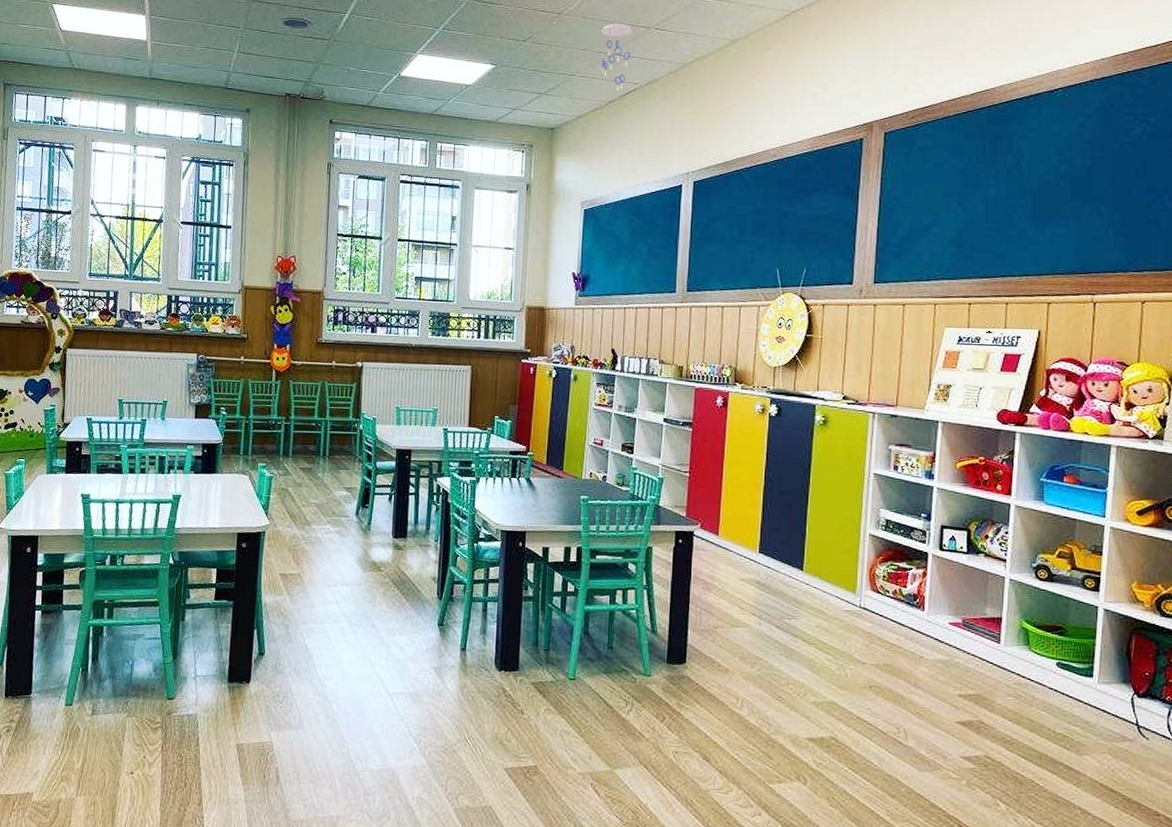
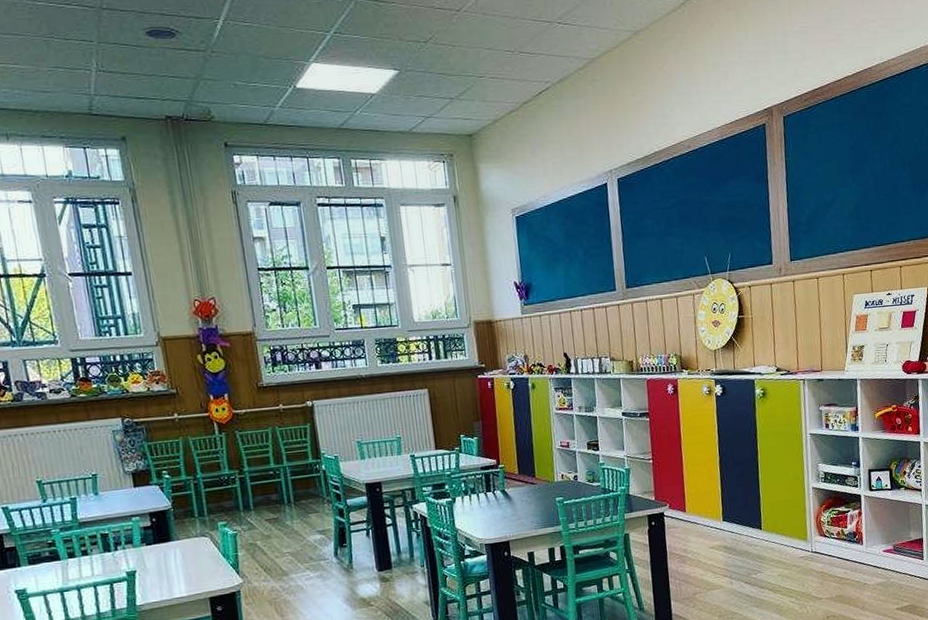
ceiling mobile: present [600,24,632,91] -> none [503,19,537,91]

